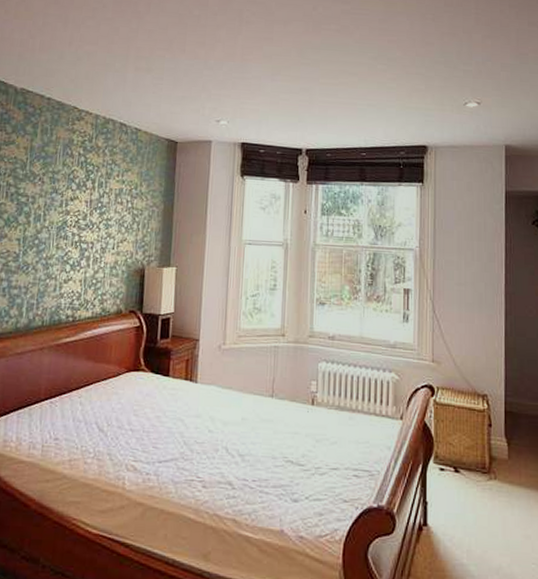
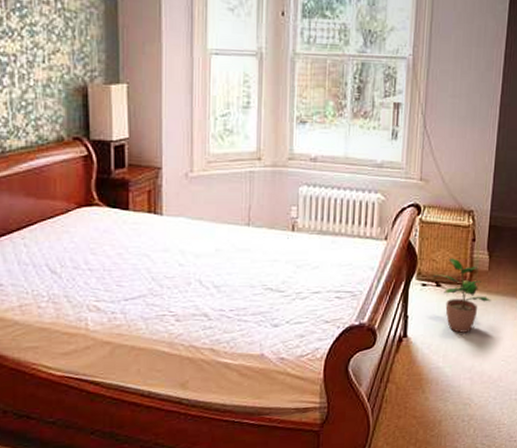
potted plant: none [450,443,514,527] -> present [432,258,491,333]

